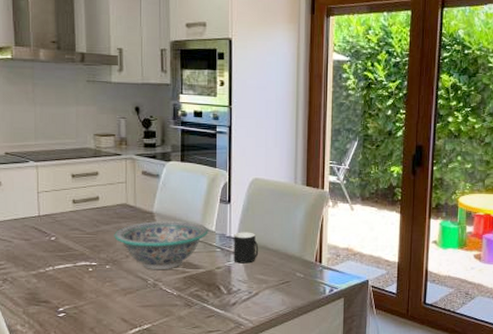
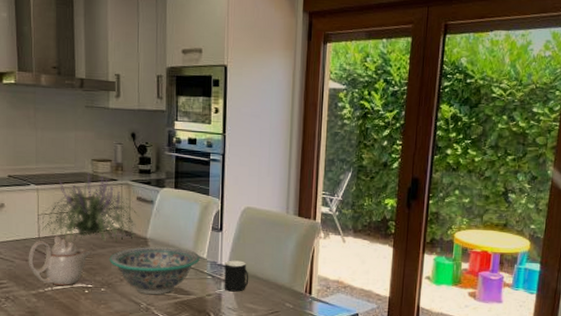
teapot: none [27,213,95,265] -> present [28,235,91,286]
plant: none [36,147,143,219] -> present [36,172,138,242]

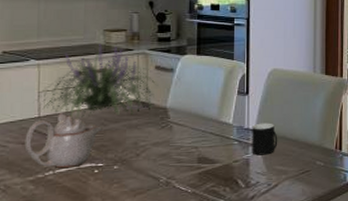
decorative bowl: present [109,246,200,295] -> none [123,114,225,168]

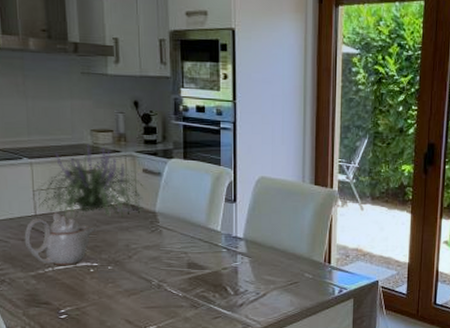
cup: present [252,123,278,156] -> none [240,232,266,264]

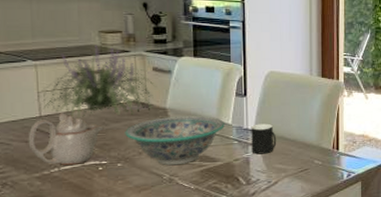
decorative bowl: none [115,220,214,271] -> present [125,115,225,166]
cup: none [240,232,266,264] -> present [251,123,277,155]

